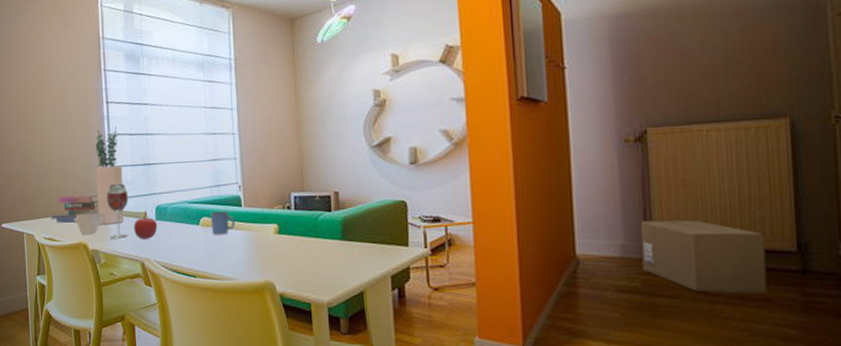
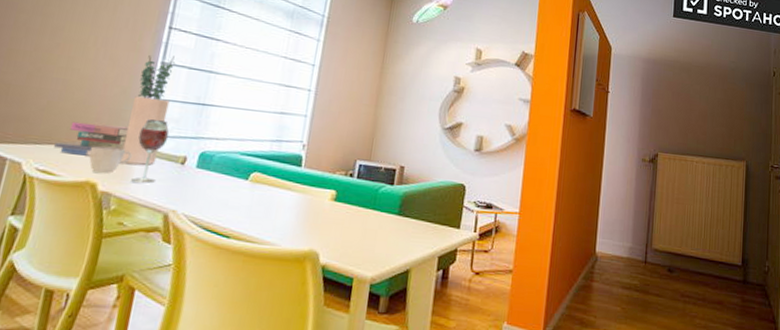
fruit: present [134,216,158,241] -> none [165,162,198,189]
mug: present [210,211,236,236] -> none [261,167,291,196]
box: present [640,220,768,293] -> none [642,229,723,297]

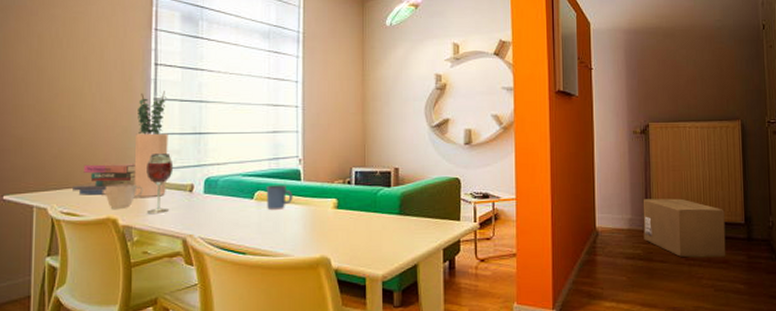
mug: none [261,167,291,196] -> present [266,185,293,211]
box: none [642,229,723,297] -> present [643,198,726,258]

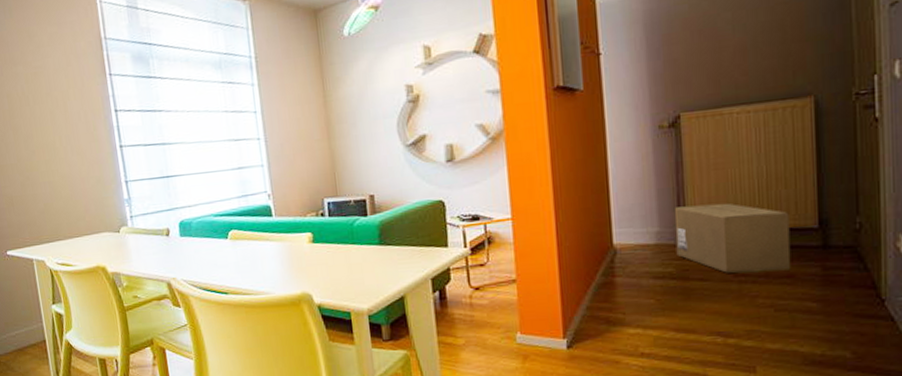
books: present [73,162,135,195] -> none [62,211,116,246]
cup: present [106,183,143,210] -> none [91,231,125,258]
vase: present [133,91,168,198] -> none [106,137,145,245]
wineglass: present [146,154,174,213] -> none [123,200,150,260]
mug: present [266,185,293,211] -> none [238,222,267,250]

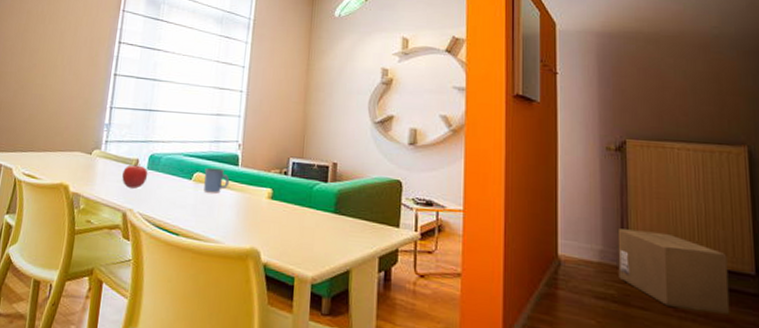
fruit: none [156,233,183,259] -> present [122,164,148,190]
mug: none [238,222,267,250] -> present [203,167,230,195]

